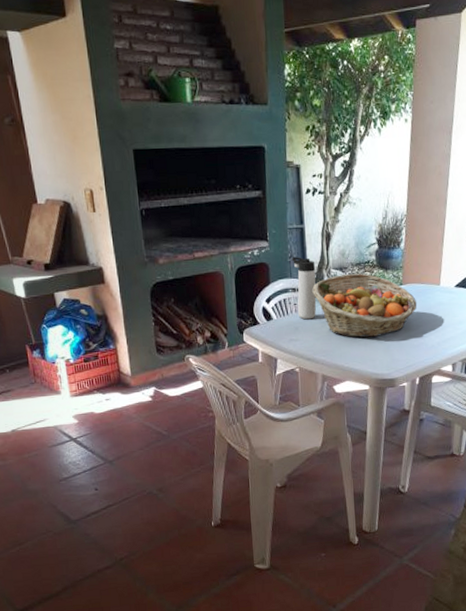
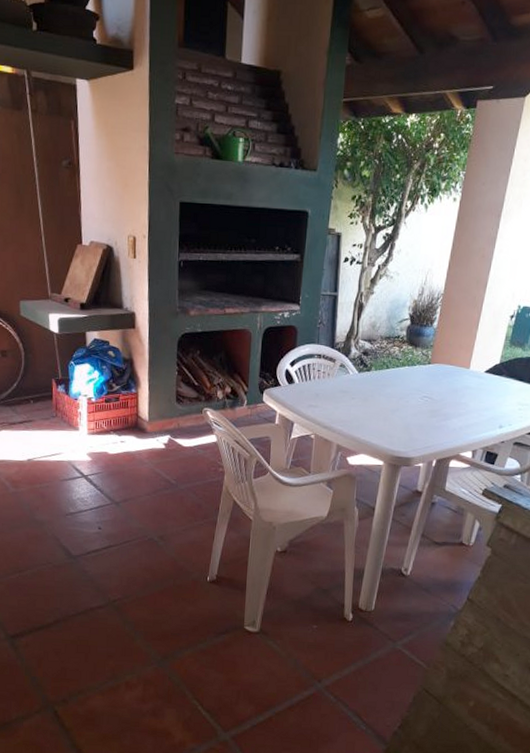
thermos bottle: present [291,257,316,320] -> none [321,323,345,388]
fruit basket: present [312,273,417,338] -> none [338,346,444,413]

